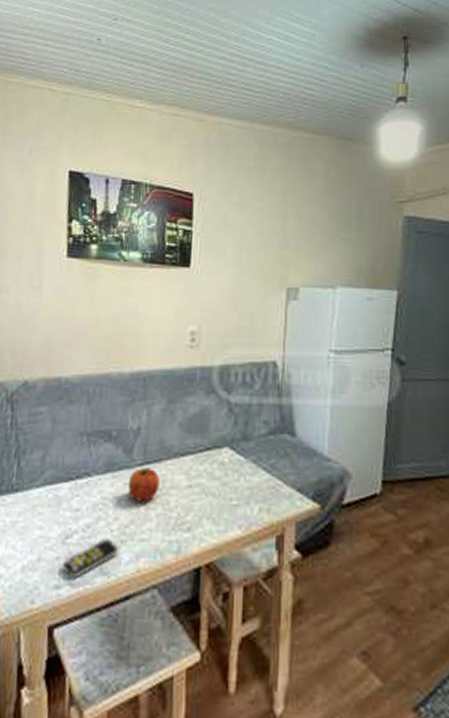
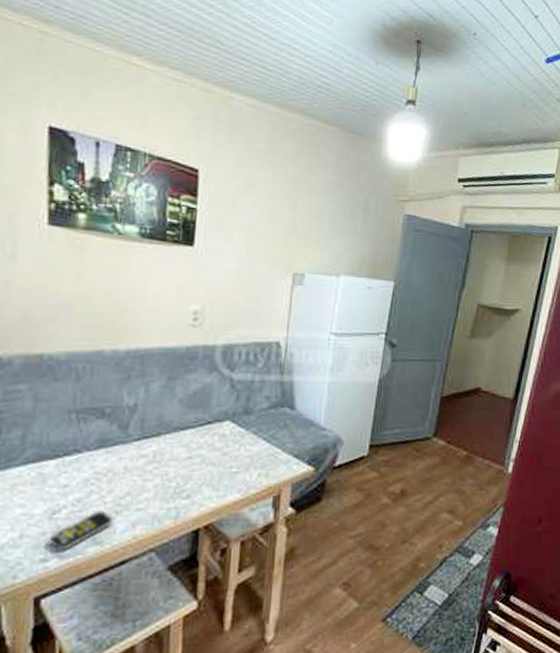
fruit: present [128,466,160,502] -> none [123,441,158,474]

